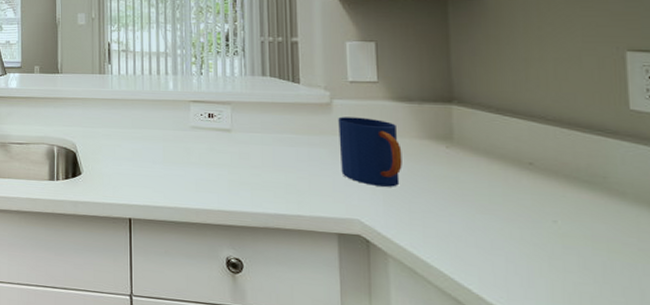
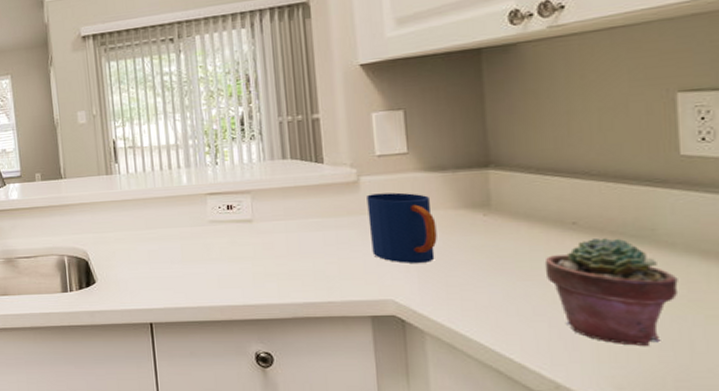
potted succulent: none [502,180,629,290] -> present [544,238,679,346]

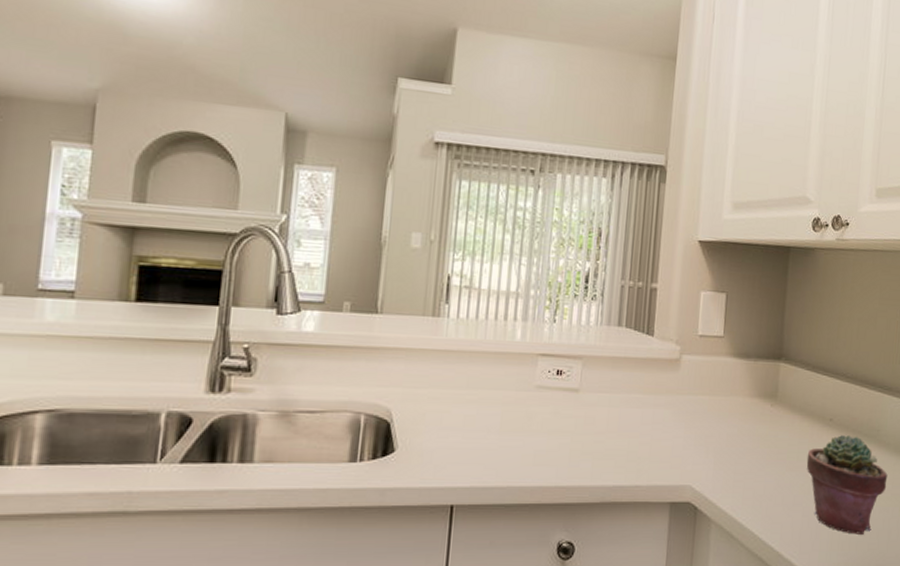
mug: present [367,192,437,263] -> none [681,374,736,449]

